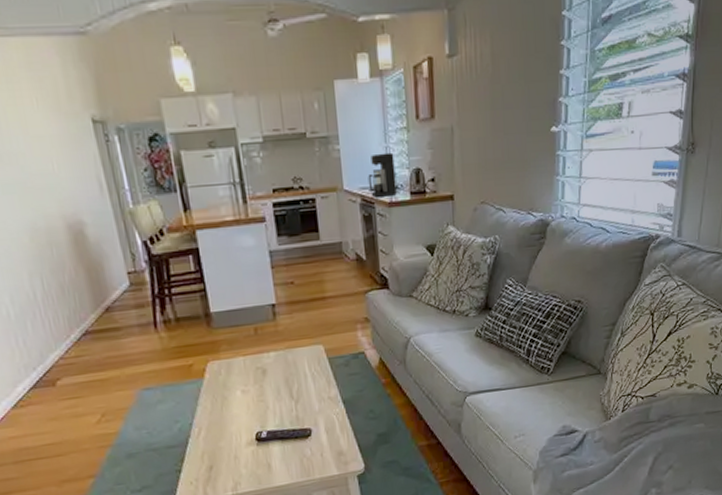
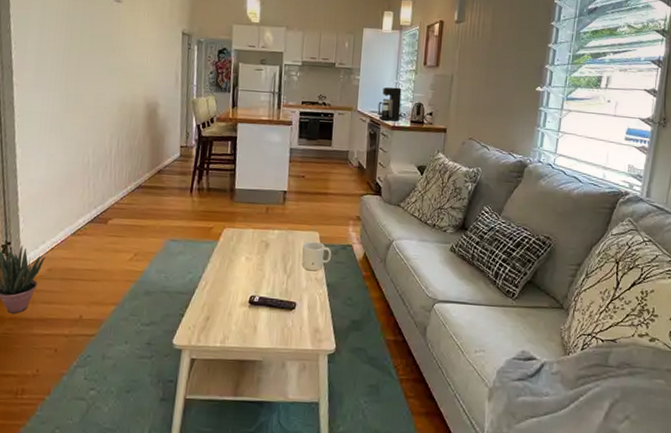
mug: none [305,355,343,391] -> present [301,241,332,271]

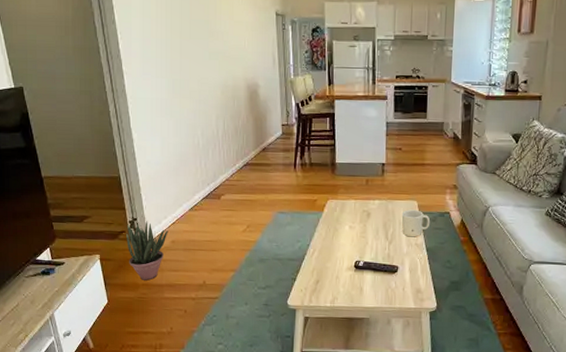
coffee maker: present [377,87,402,122] -> none [471,56,496,91]

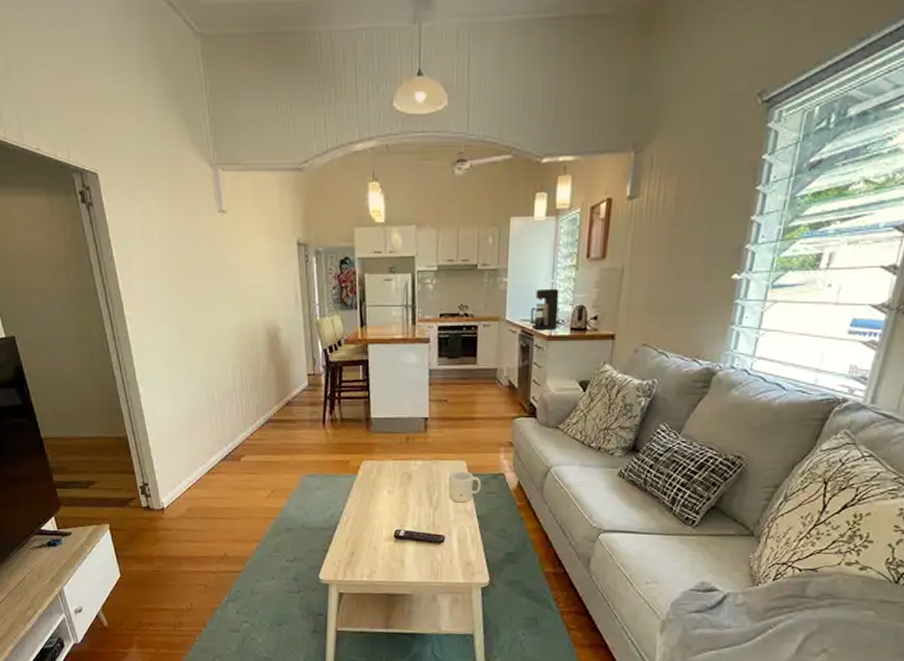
potted plant: present [126,221,168,281] -> none [137,486,184,552]
coffee maker: none [471,56,496,91] -> present [530,288,559,330]

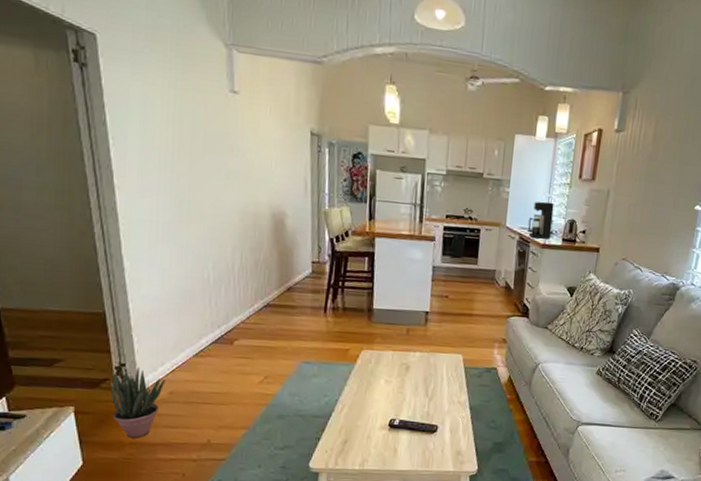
potted plant: none [137,486,184,552] -> present [110,367,166,438]
mug: present [447,471,482,503] -> none [443,363,476,394]

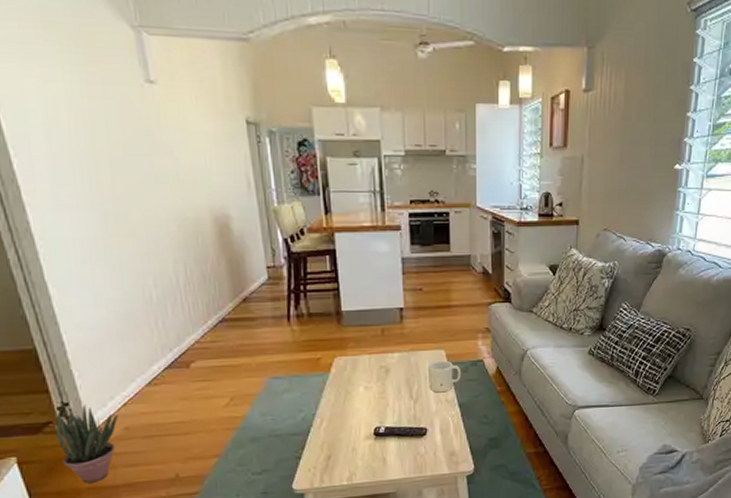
mug: none [443,363,476,394] -> present [427,360,462,393]
coffee maker: present [527,201,554,239] -> none [500,175,526,216]

